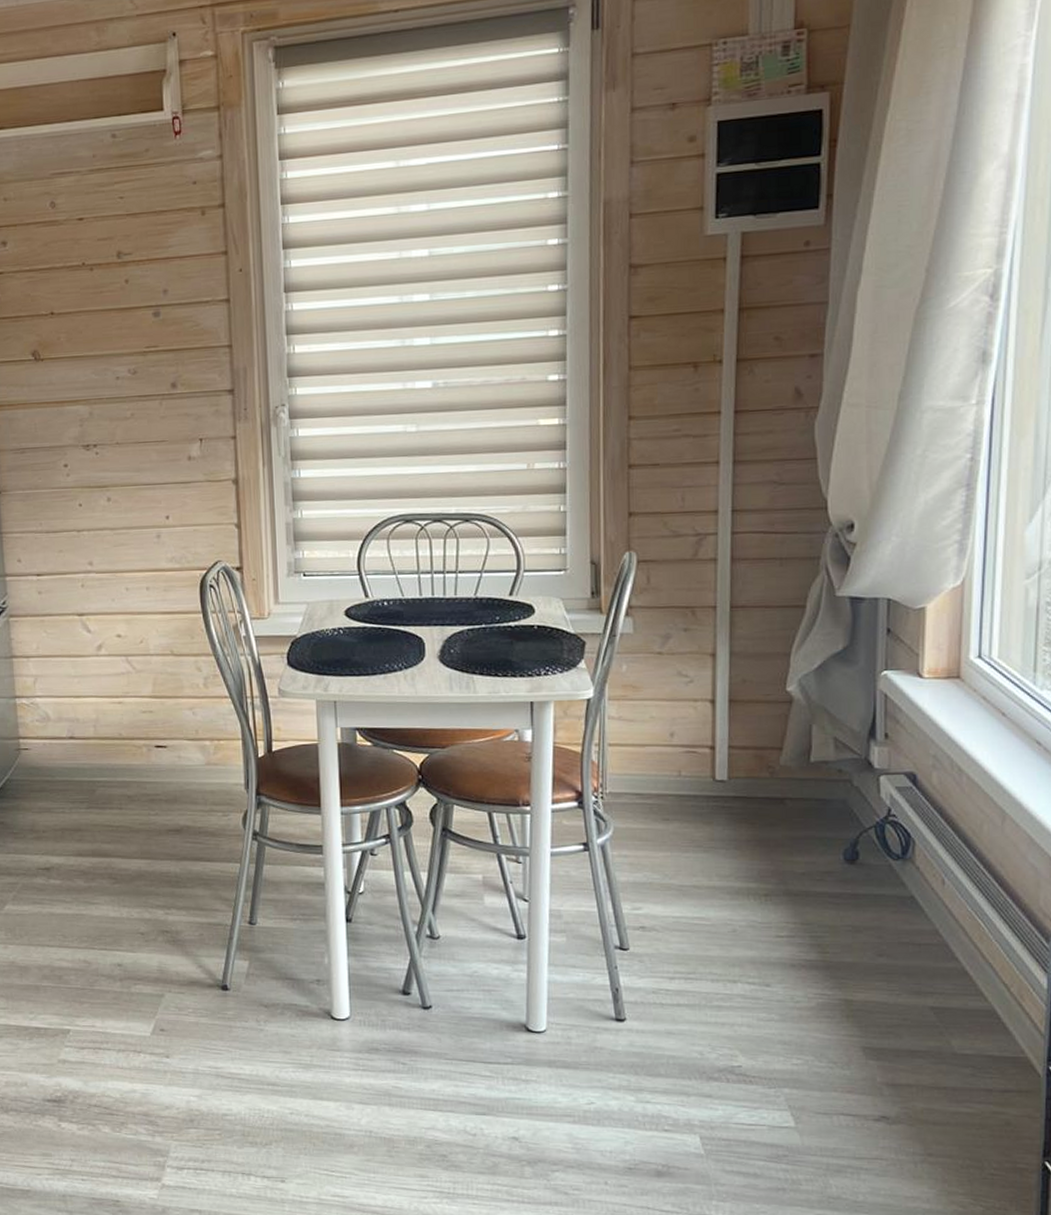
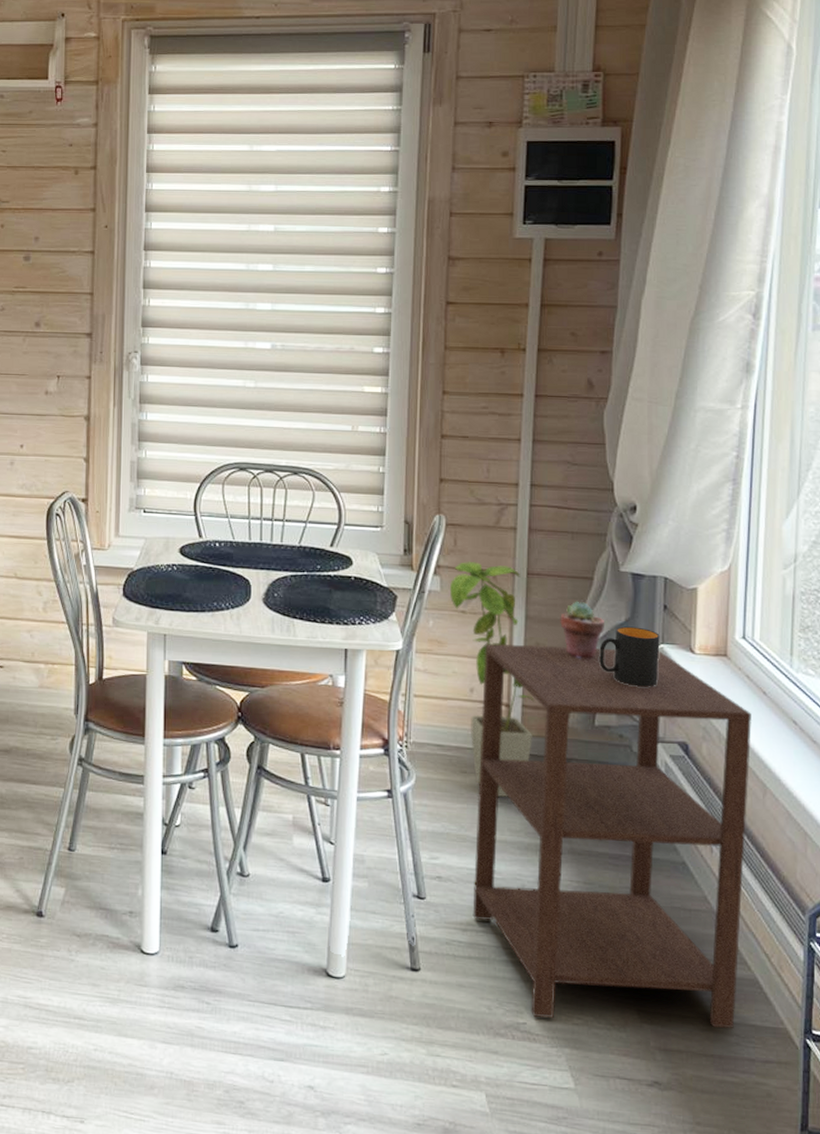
house plant: none [643,598,743,842] -> present [449,561,535,797]
side table: none [680,678,989,1061] -> present [472,644,752,1029]
potted succulent: none [769,631,820,693] -> present [560,601,605,659]
mug: none [814,654,883,718] -> present [599,626,660,687]

